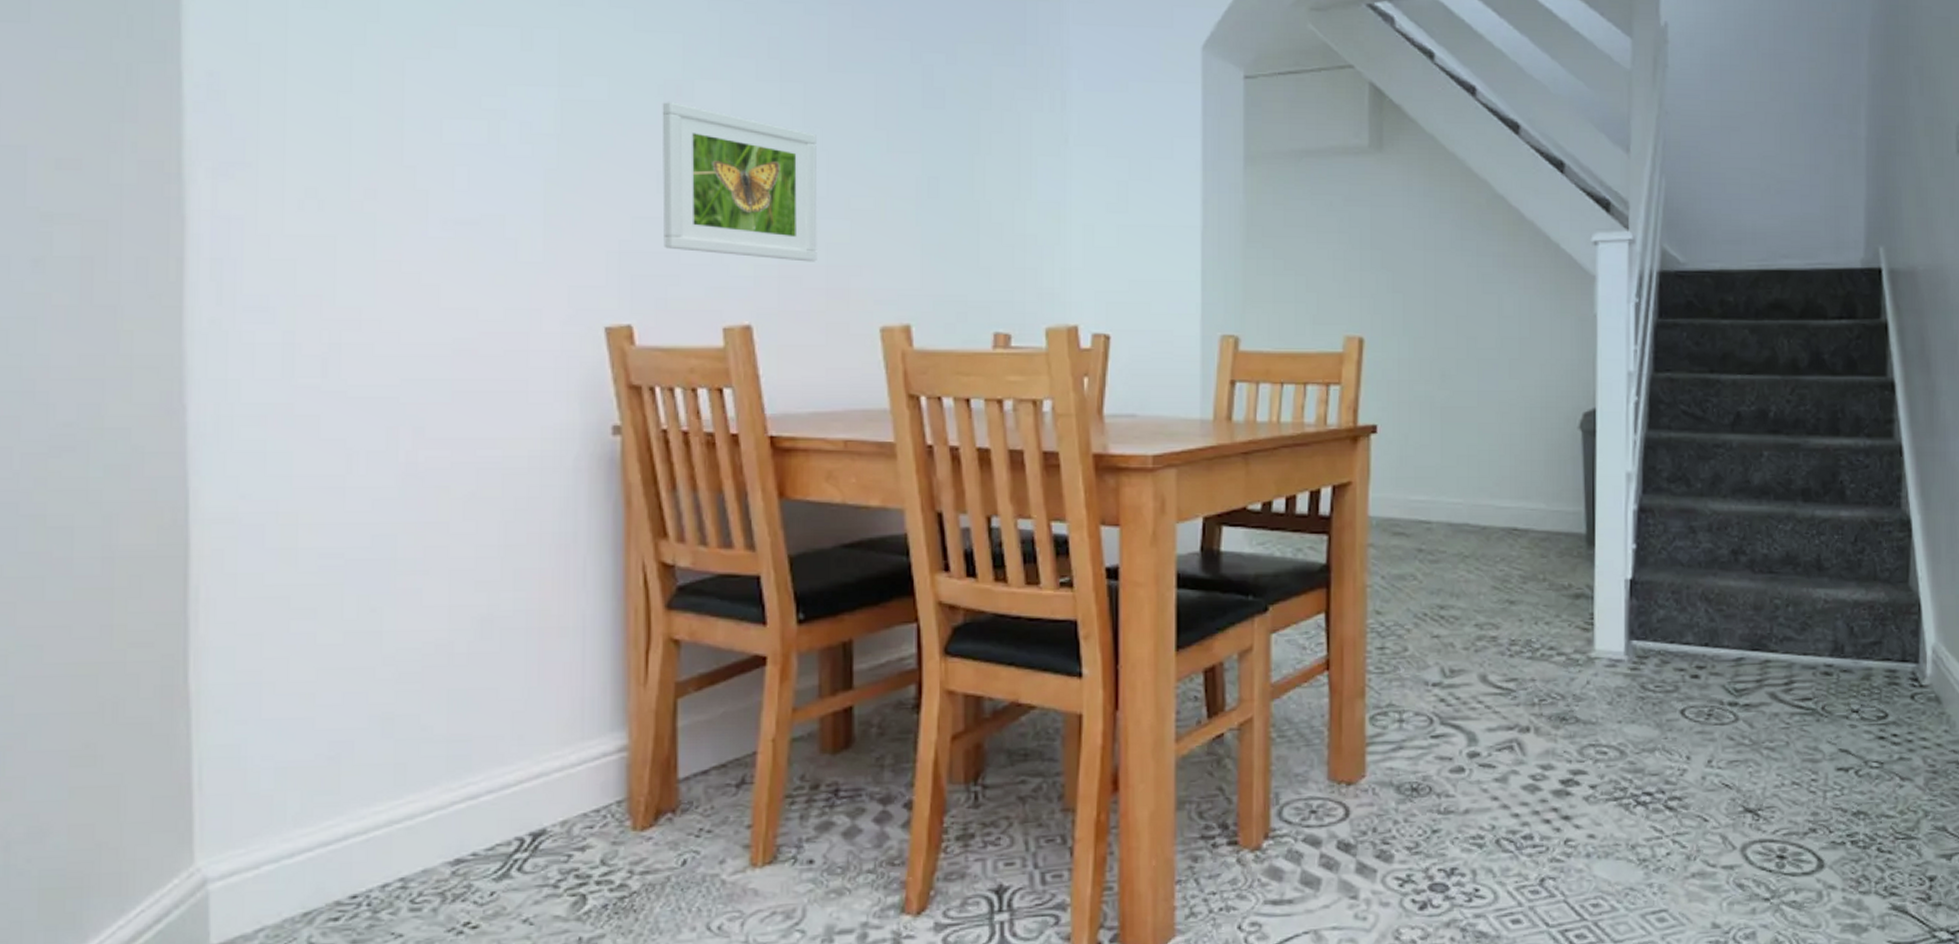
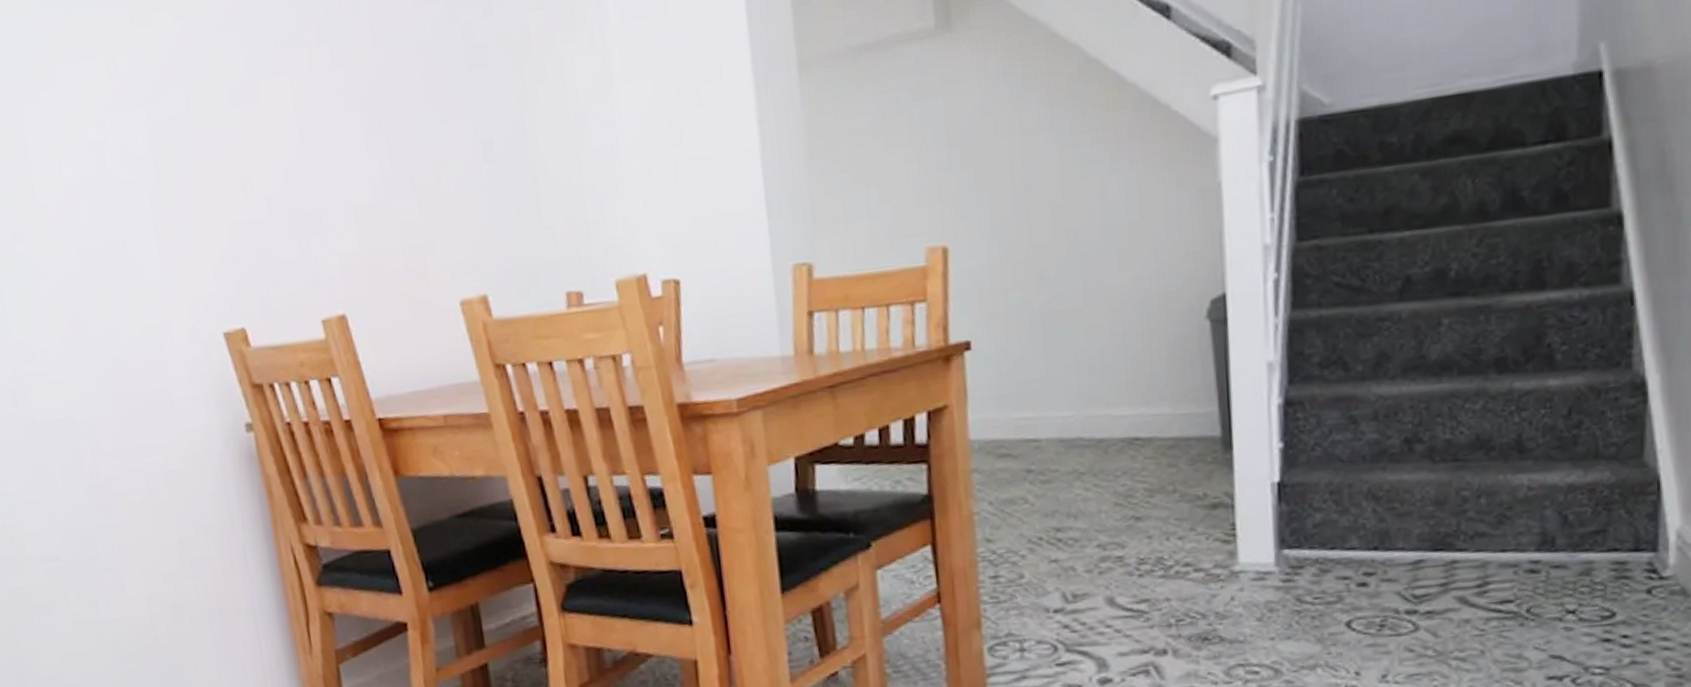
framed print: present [662,102,818,262] -> none [234,104,393,251]

